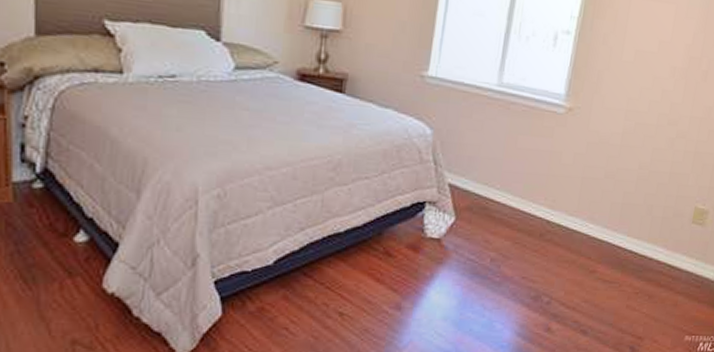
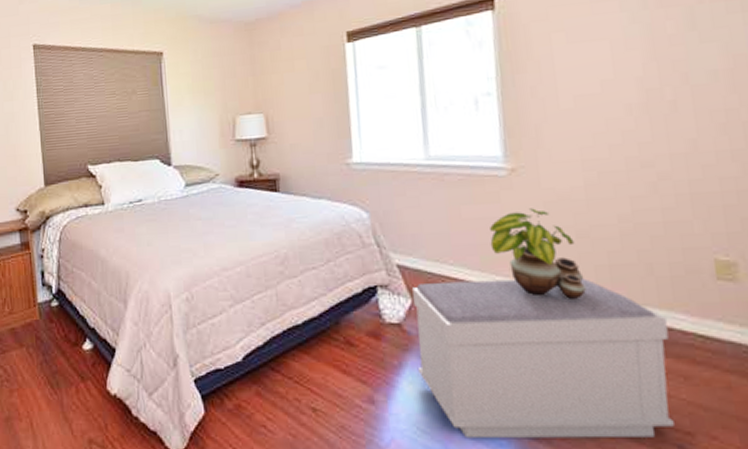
bench: none [447,203,651,341] -> present [412,278,674,439]
potted plant: none [535,146,602,230] -> present [490,208,586,301]

